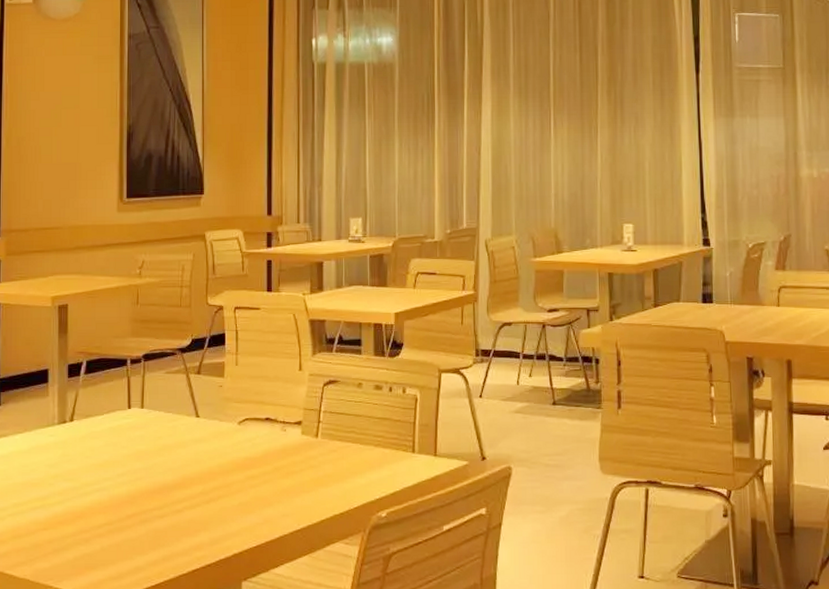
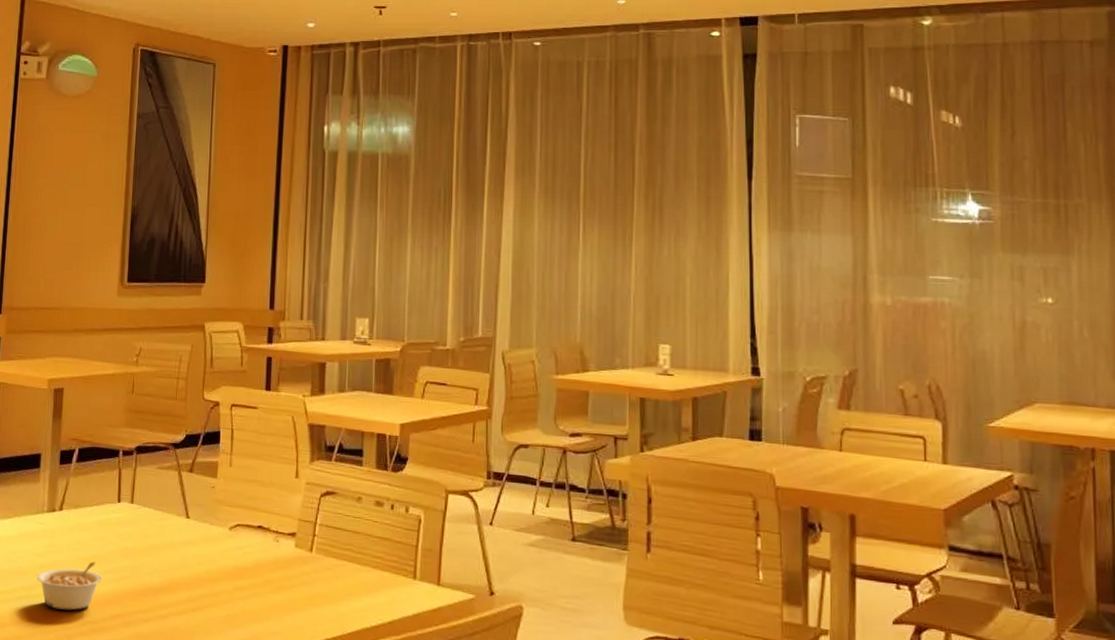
legume: none [51,467,117,515] -> present [37,561,103,611]

